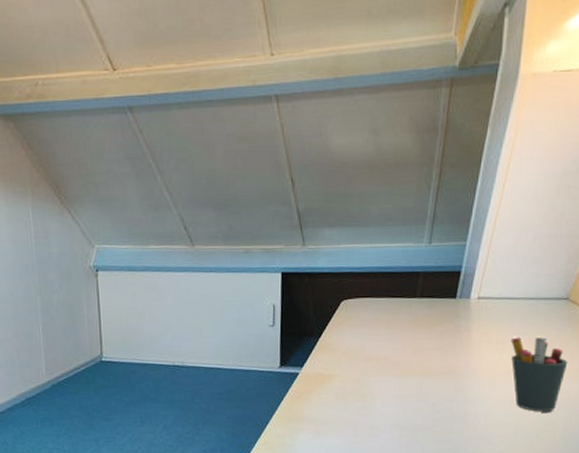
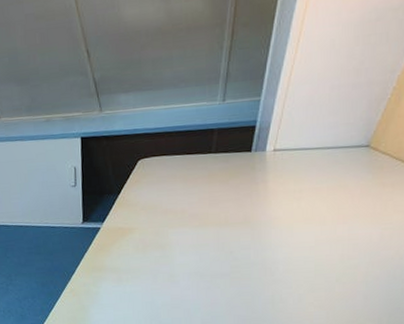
pen holder: present [511,337,568,412] -> none [309,185,369,256]

